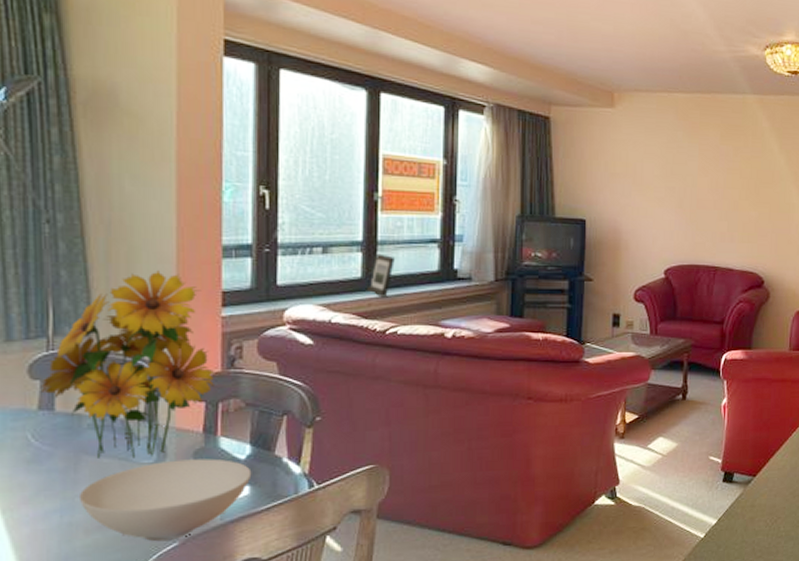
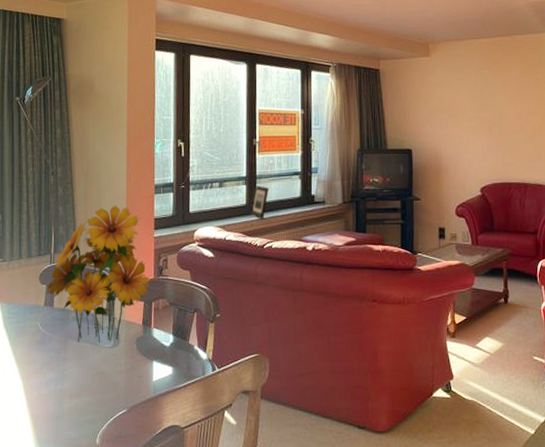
bowl: present [78,458,252,542] -> none [66,345,174,408]

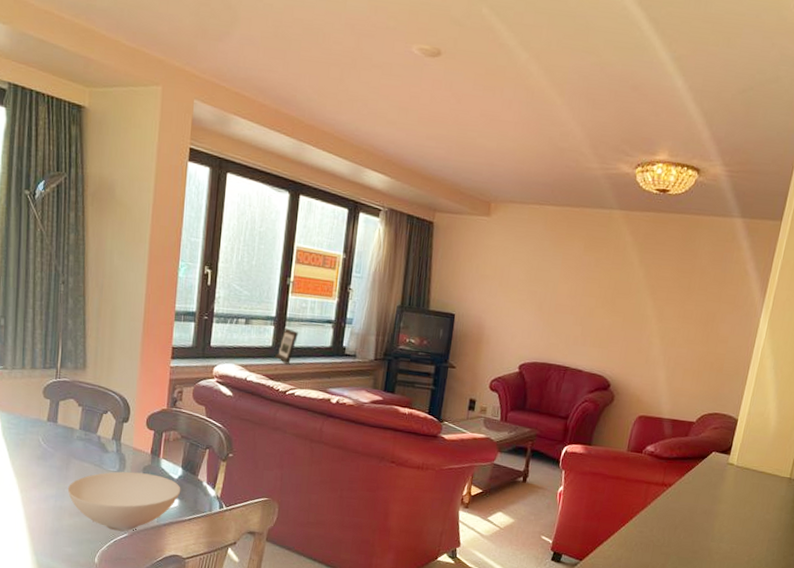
flower bouquet: present [47,205,149,343] -> none [50,326,162,466]
bowl: none [66,345,174,408] -> present [67,471,181,531]

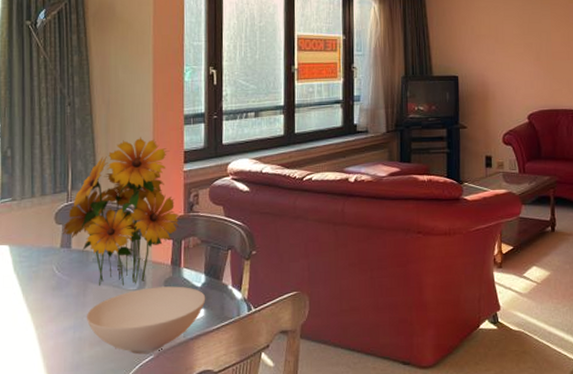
flower bouquet: none [50,326,162,466] -> present [63,137,179,286]
picture frame: present [275,328,298,364] -> none [288,114,308,149]

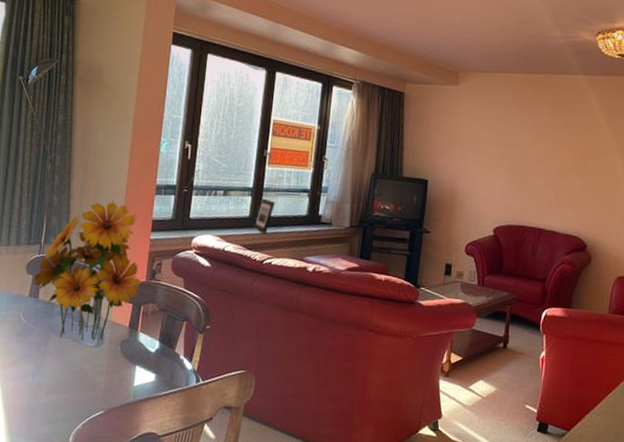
bowl: present [86,286,206,355] -> none [45,346,158,409]
picture frame: none [288,114,308,149] -> present [252,198,275,233]

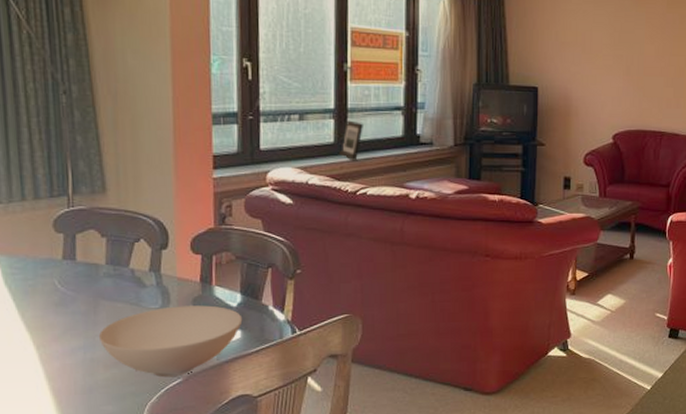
flower bouquet: present [33,201,141,341] -> none [64,136,208,304]
bowl: none [45,346,158,409] -> present [98,305,243,378]

